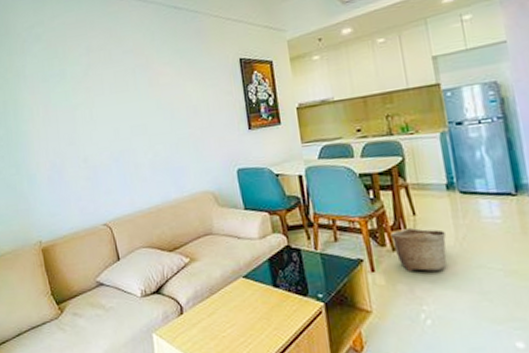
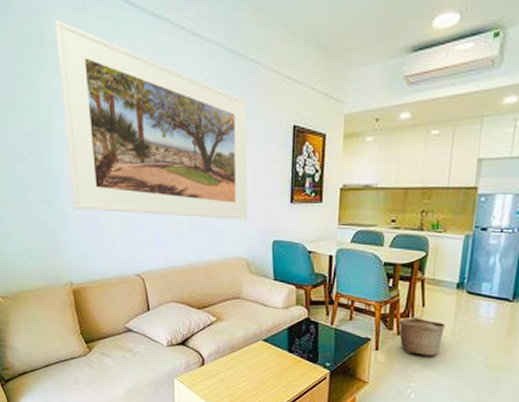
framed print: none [18,10,209,169] -> present [54,19,248,220]

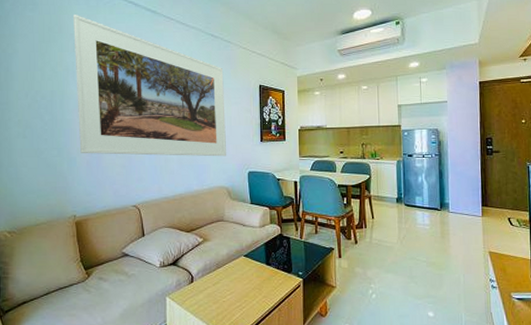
basket: present [398,316,446,356] -> none [355,227,393,259]

